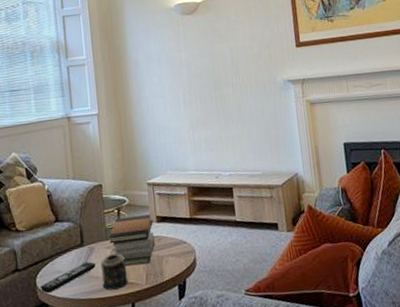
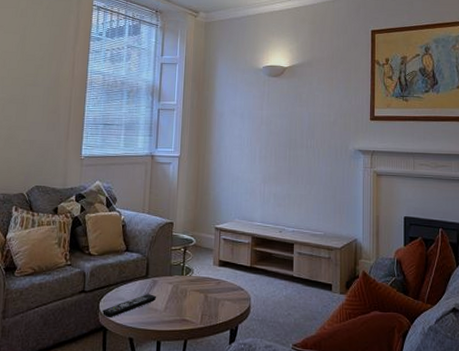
candle: present [101,253,128,290] -> none [159,290,184,324]
book stack: present [109,214,156,267] -> none [172,256,216,305]

